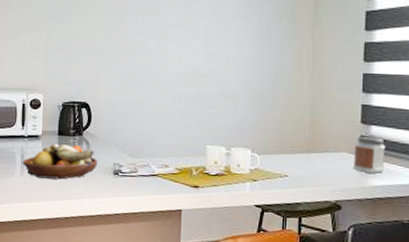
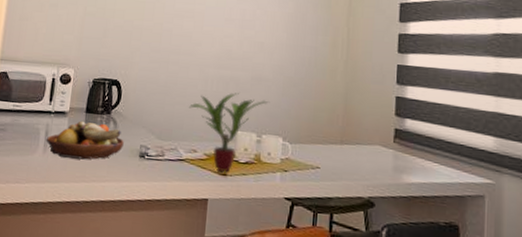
potted plant: none [159,109,238,185] -> present [189,92,270,173]
jar: present [352,136,386,173] -> none [386,129,421,170]

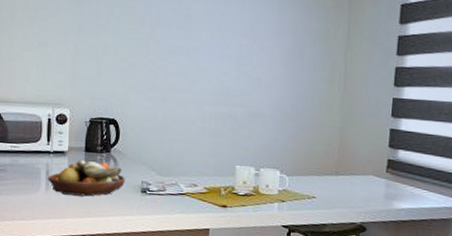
potted plant: present [189,92,270,173] -> none [188,129,268,205]

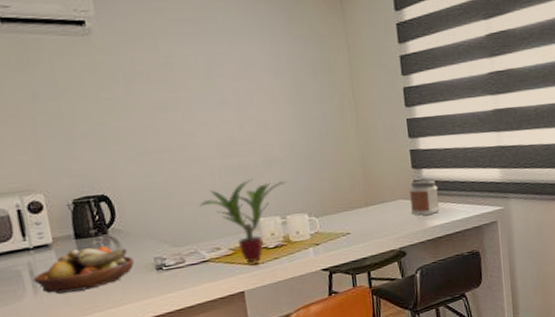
potted plant: none [188,129,268,205] -> present [200,179,288,263]
jar: none [379,159,412,197] -> present [408,179,440,216]

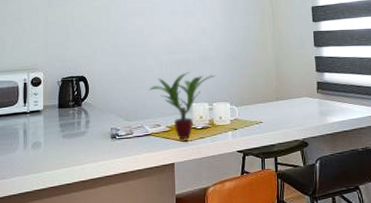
fruit bowl: present [33,246,134,294] -> none [25,115,96,150]
jar: present [408,179,440,216] -> none [312,81,339,112]

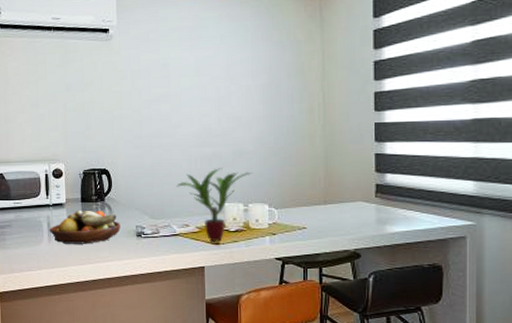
fruit bowl: none [25,115,96,150] -> present [49,210,121,244]

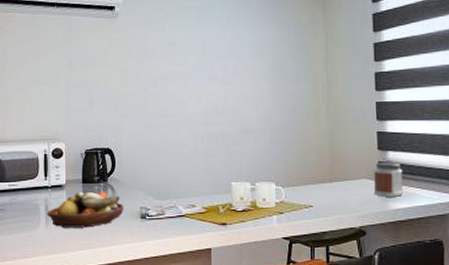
potted plant: present [177,168,253,242] -> none [183,146,260,222]
jar: none [369,184,402,220] -> present [373,161,404,197]

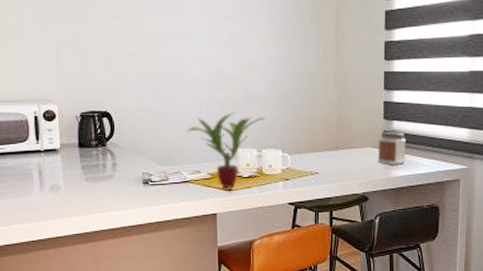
fruit bowl: present [46,191,124,228] -> none [40,156,125,193]
potted plant: none [183,146,260,222] -> present [187,113,267,188]

